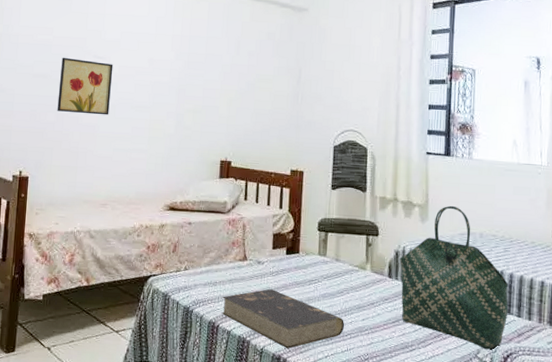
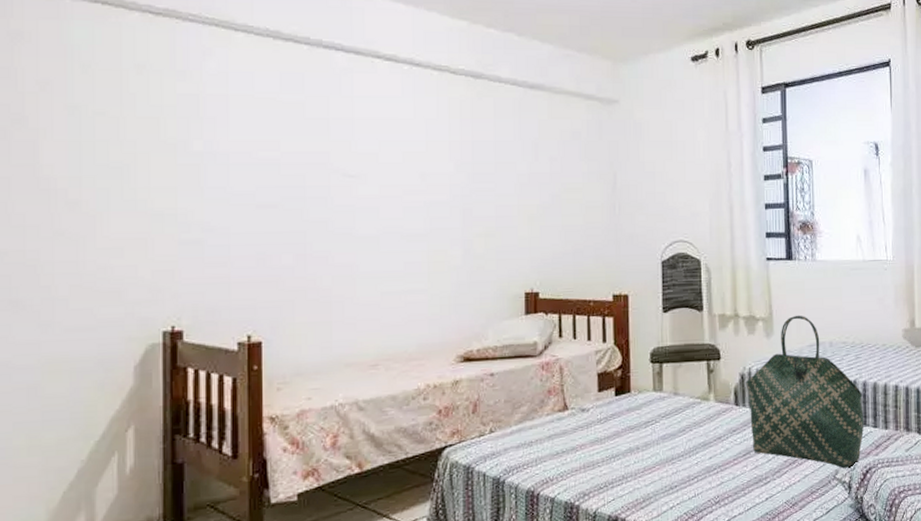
wall art: present [57,57,114,115] -> none [295,178,372,251]
book: present [221,289,345,349] -> none [541,439,690,506]

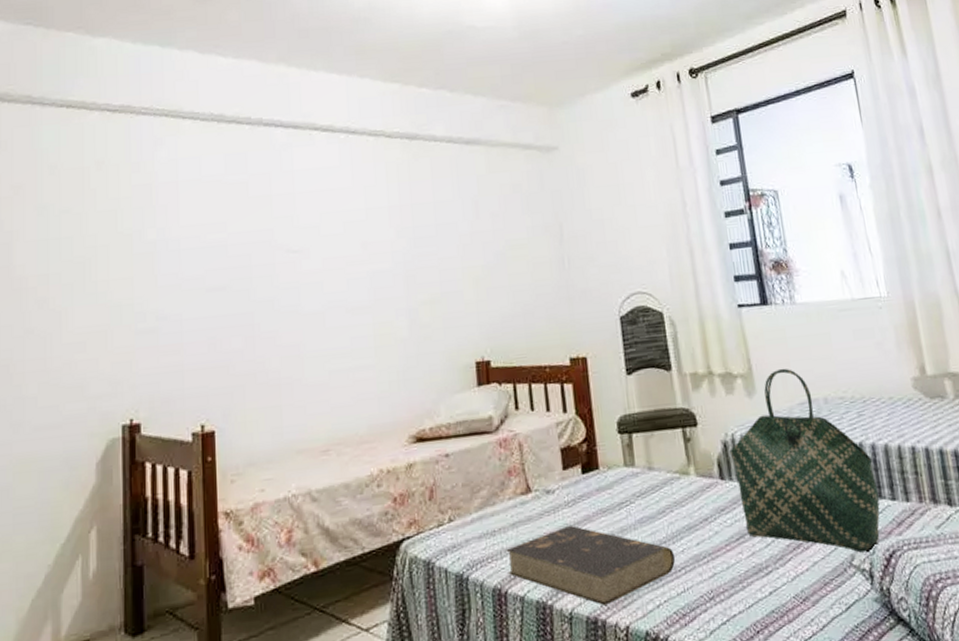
book: none [541,439,690,506] -> present [506,525,676,606]

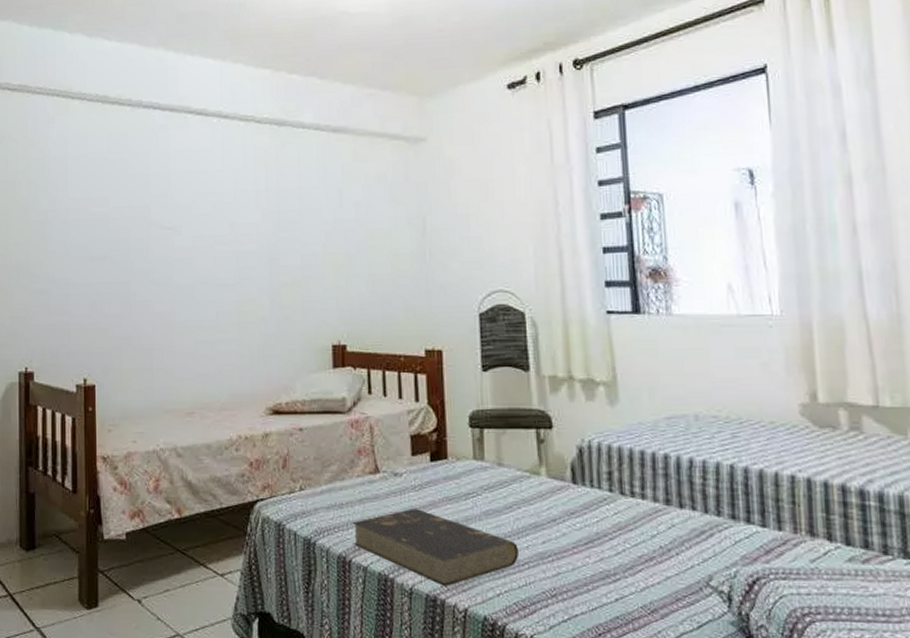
tote bag: present [729,368,880,553] -> none [585,380,748,575]

